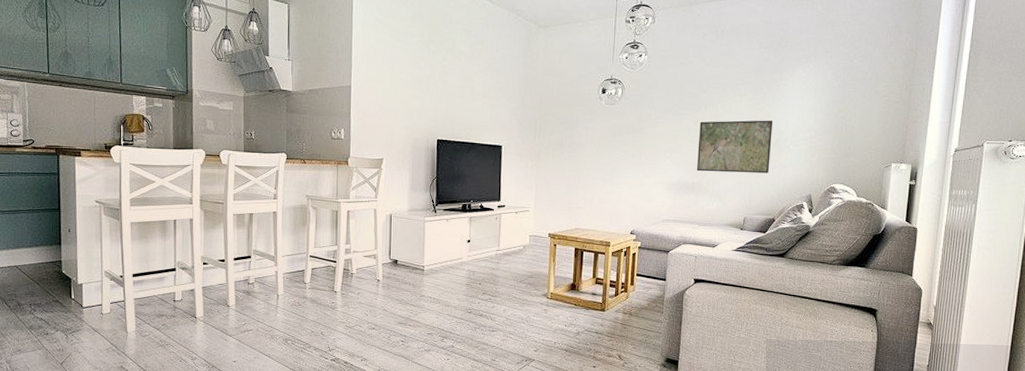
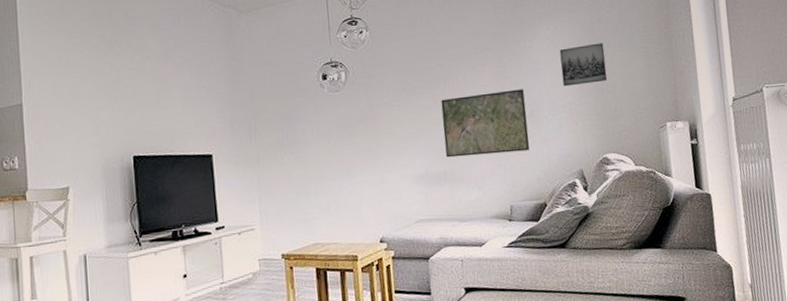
wall art: none [808,88,850,123] -> present [559,43,607,87]

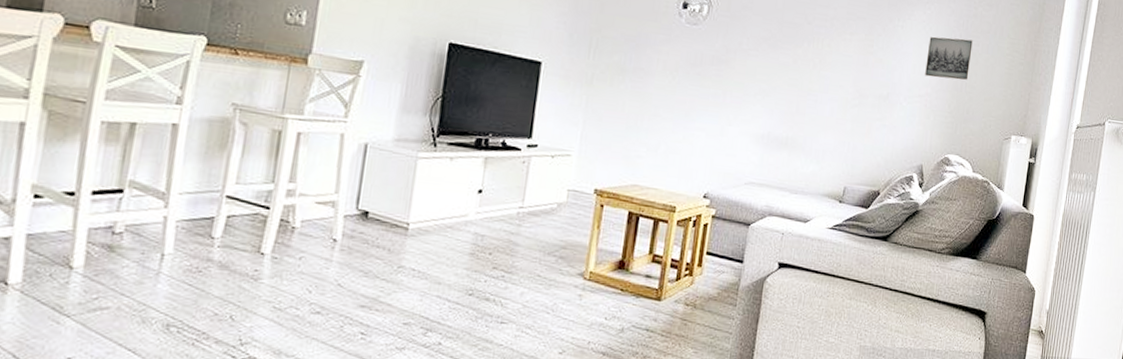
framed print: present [441,89,530,158] -> none [793,60,886,134]

